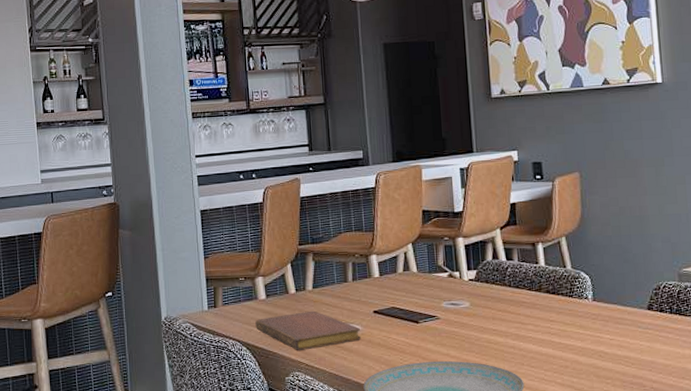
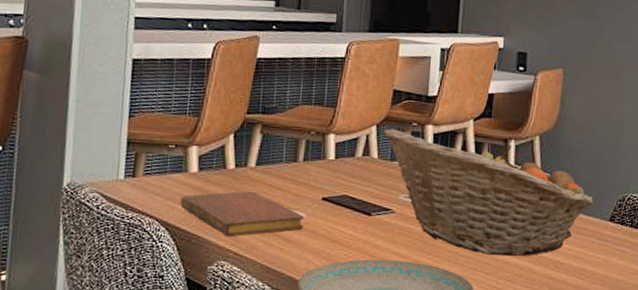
fruit basket: none [419,244,629,350] -> present [383,128,593,256]

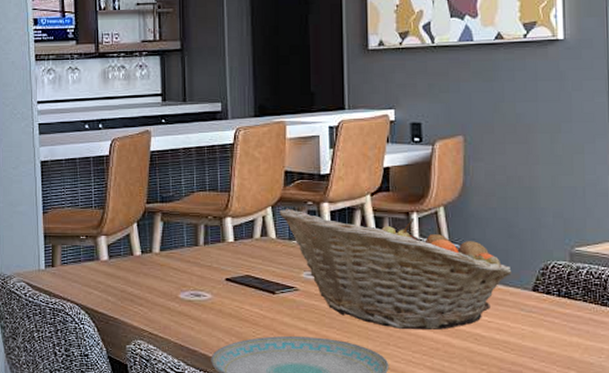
notebook: present [180,191,304,236] -> none [96,275,210,317]

